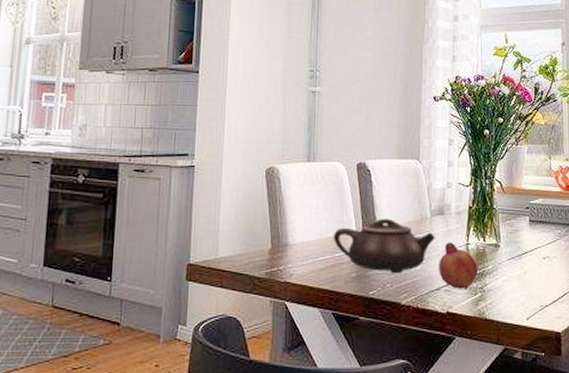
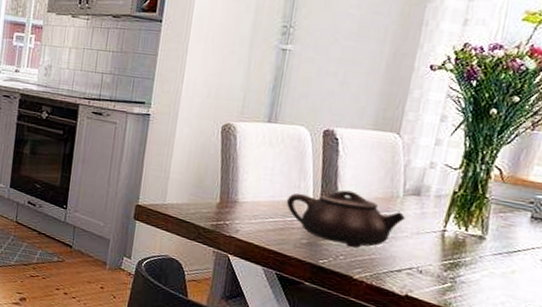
fruit: present [439,242,479,289] -> none [403,225,454,277]

